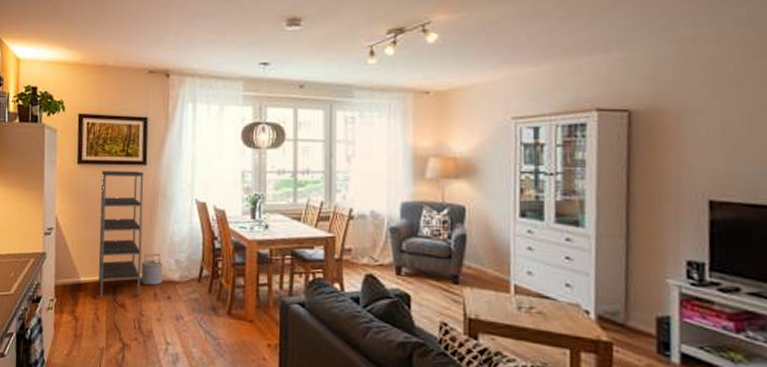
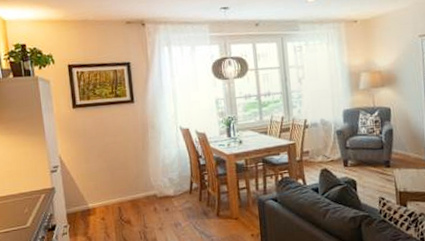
shelving unit: present [98,171,144,299] -> none [95,109,143,219]
bucket: present [140,253,164,286] -> none [140,175,161,203]

